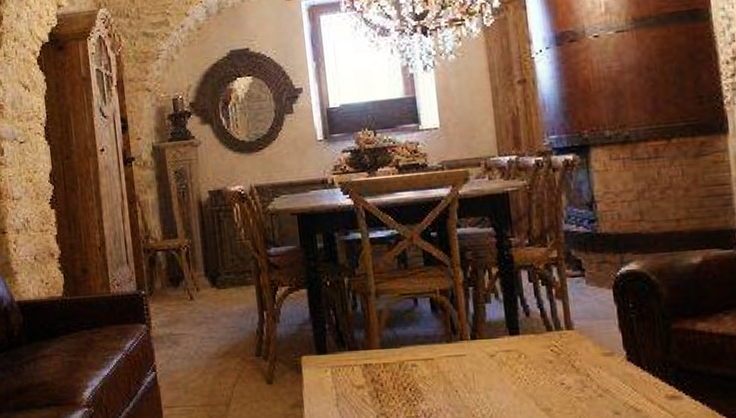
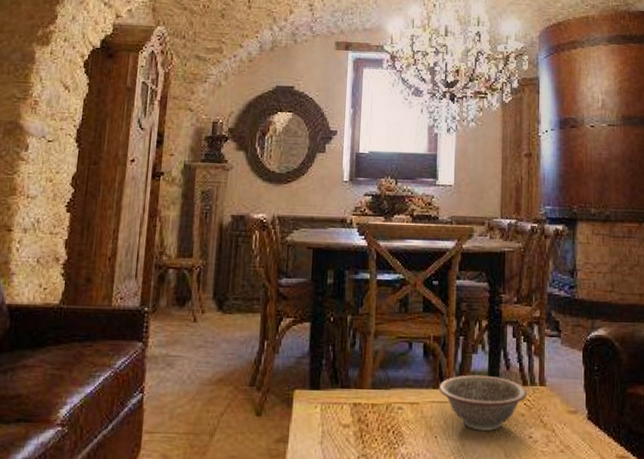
decorative bowl: none [452,324,554,382] -> present [438,375,528,432]

